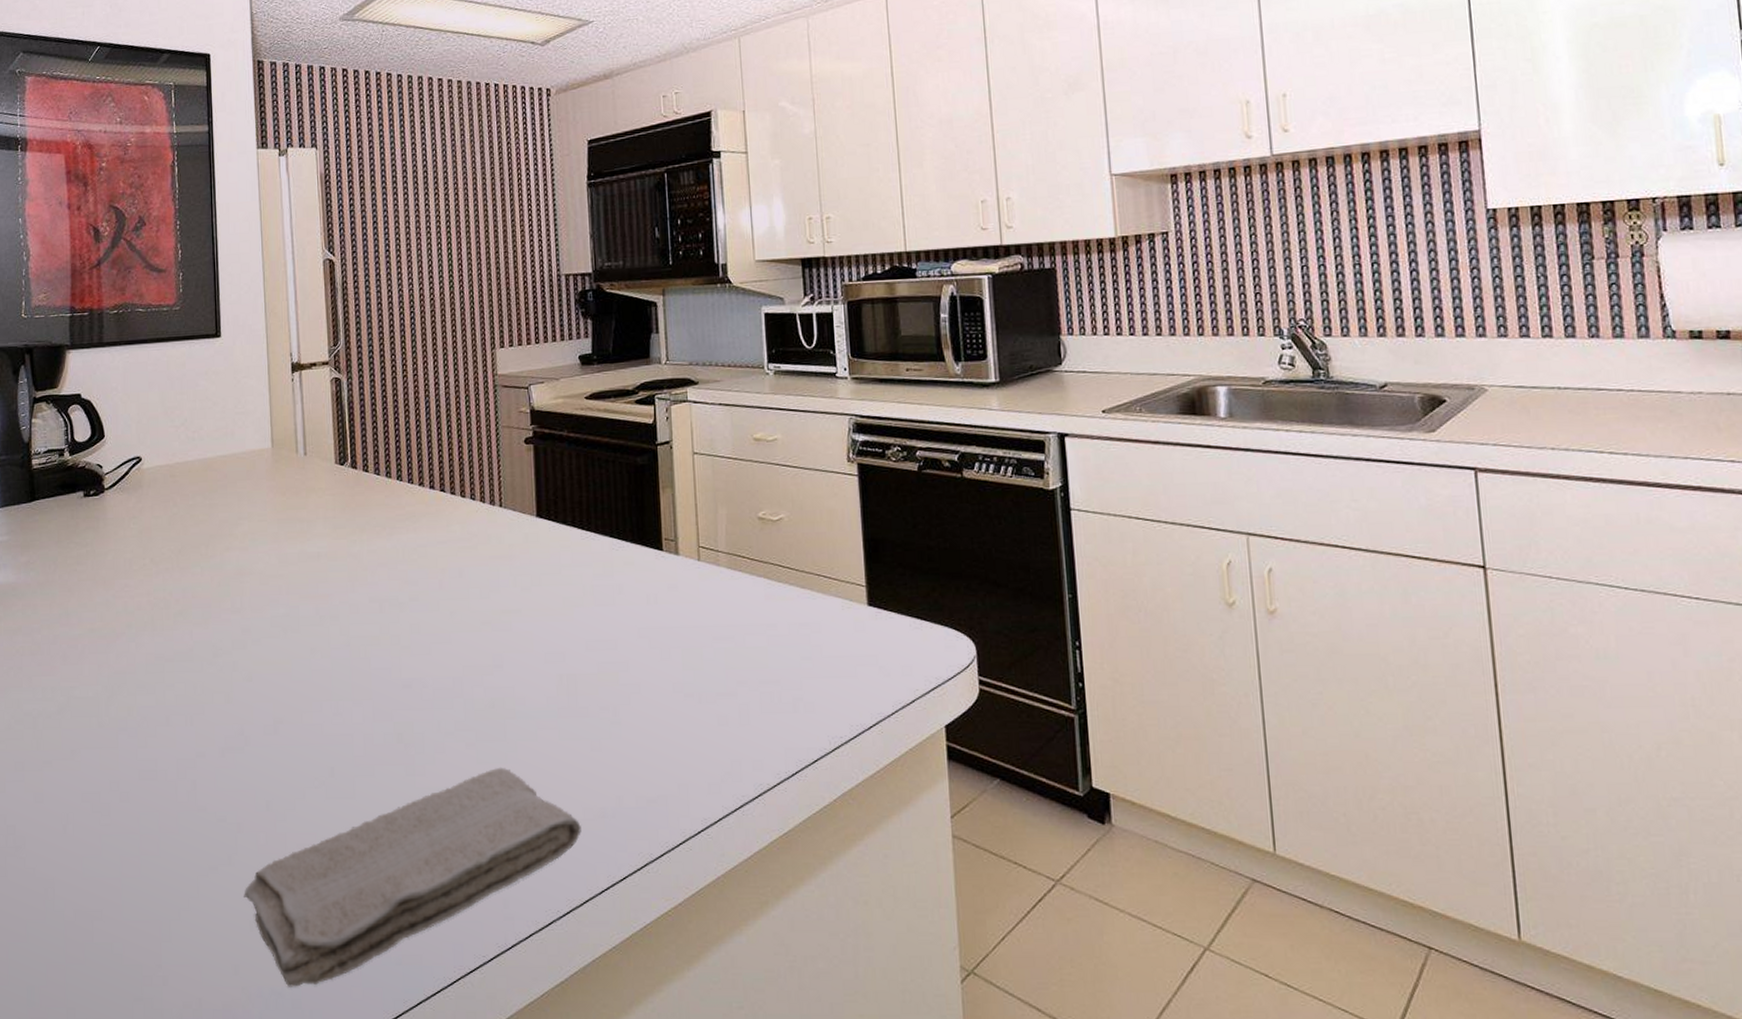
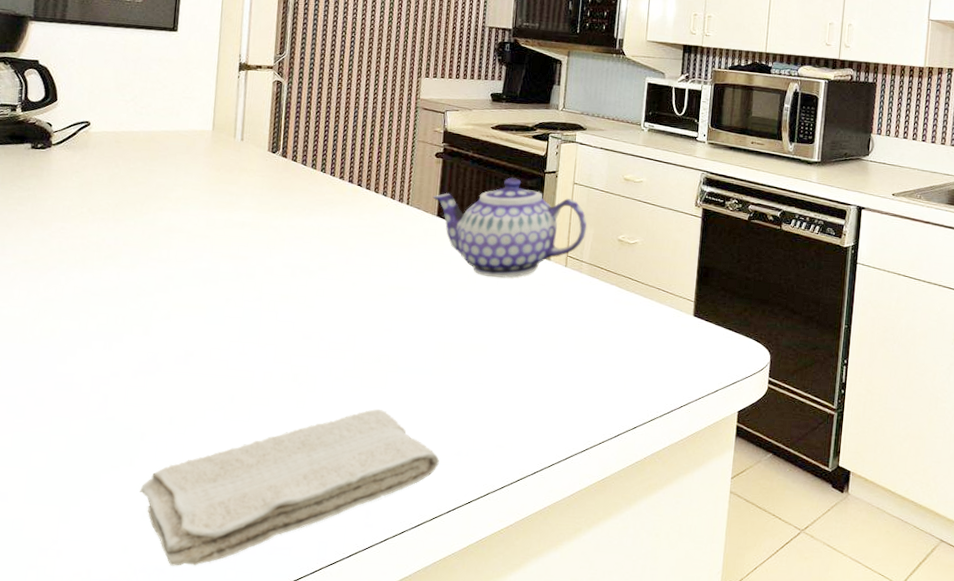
teapot: none [528,456,718,584] -> present [432,177,587,278]

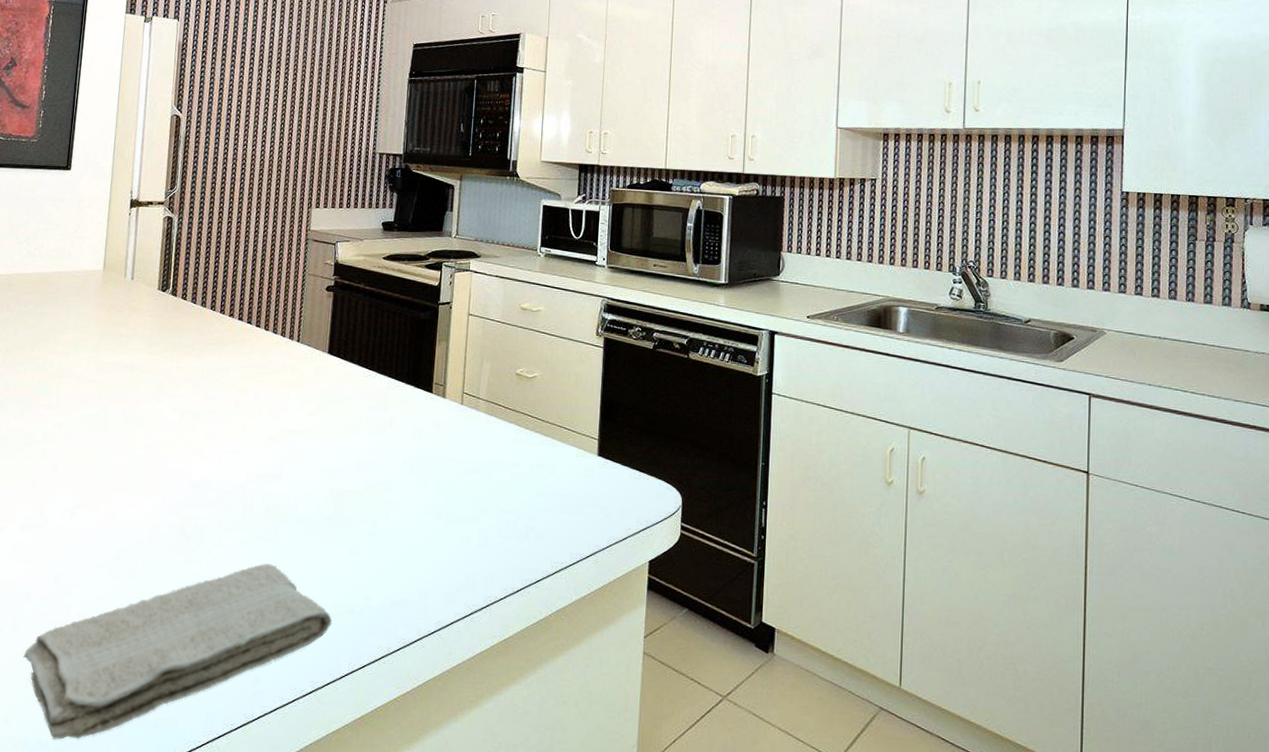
teapot: present [432,177,587,278] -> none [323,310,483,418]

